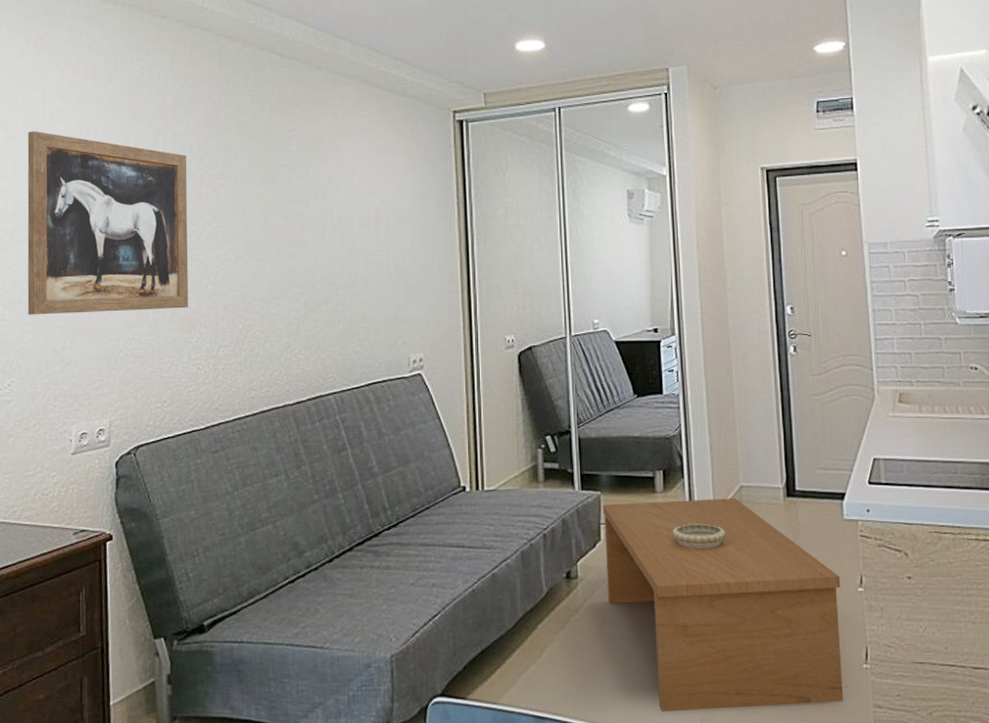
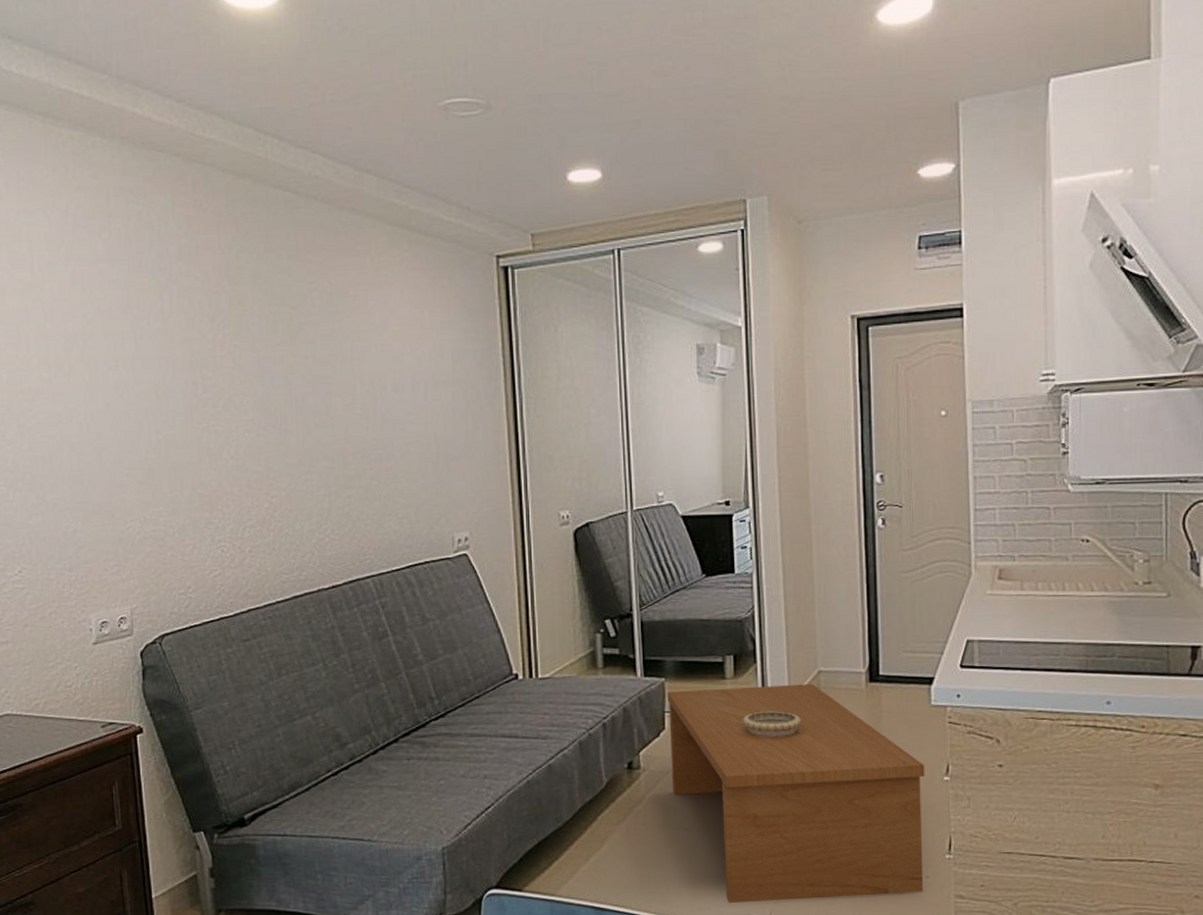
wall art: present [27,131,189,315] -> none [16,288,209,496]

